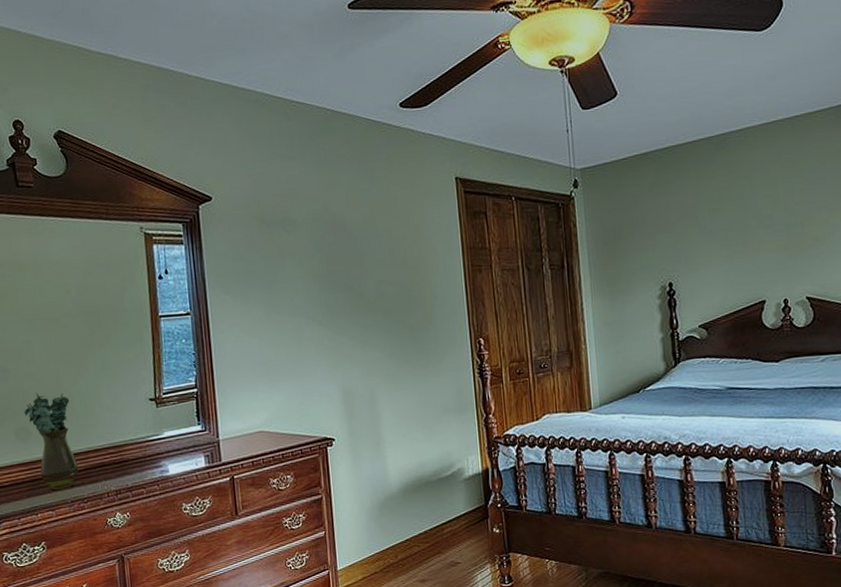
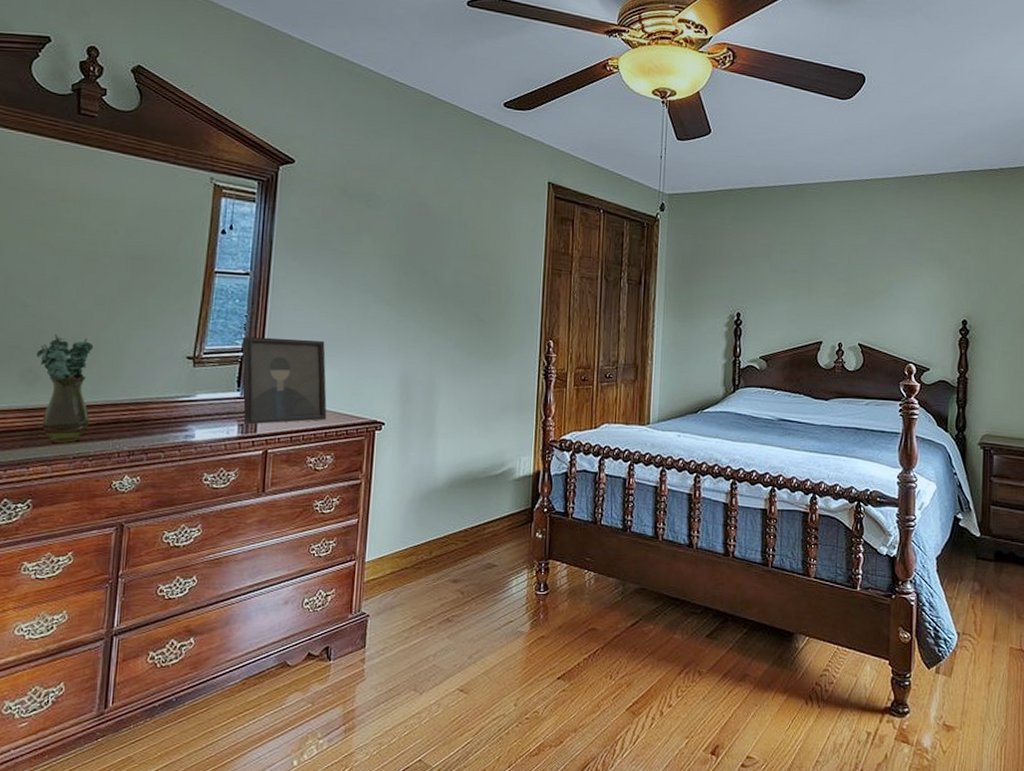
picture frame: none [195,368,281,455] -> present [242,336,327,425]

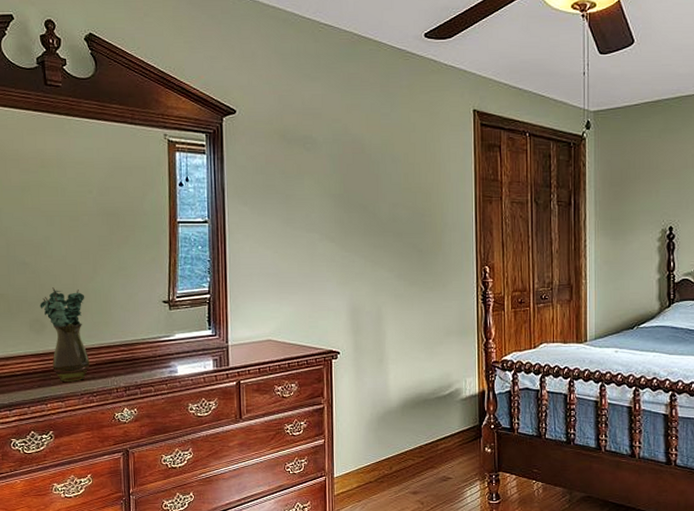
picture frame: present [242,336,327,425] -> none [209,279,288,359]

